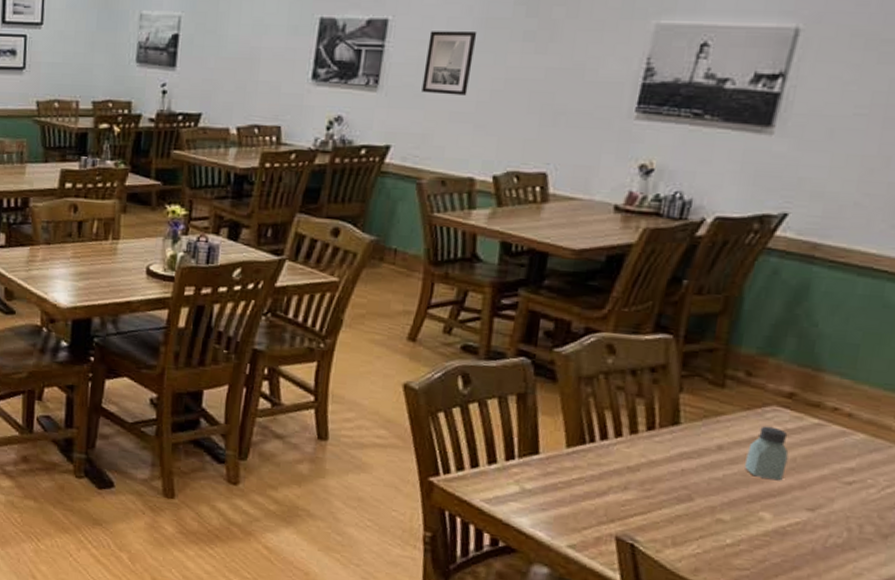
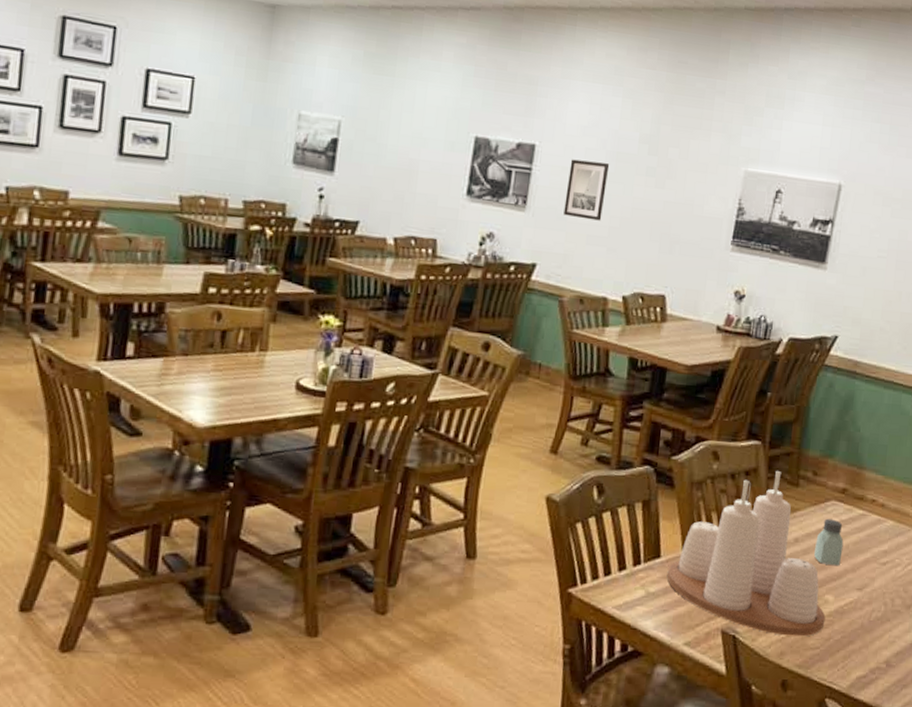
condiment set: none [546,369,759,555] -> present [666,471,826,637]

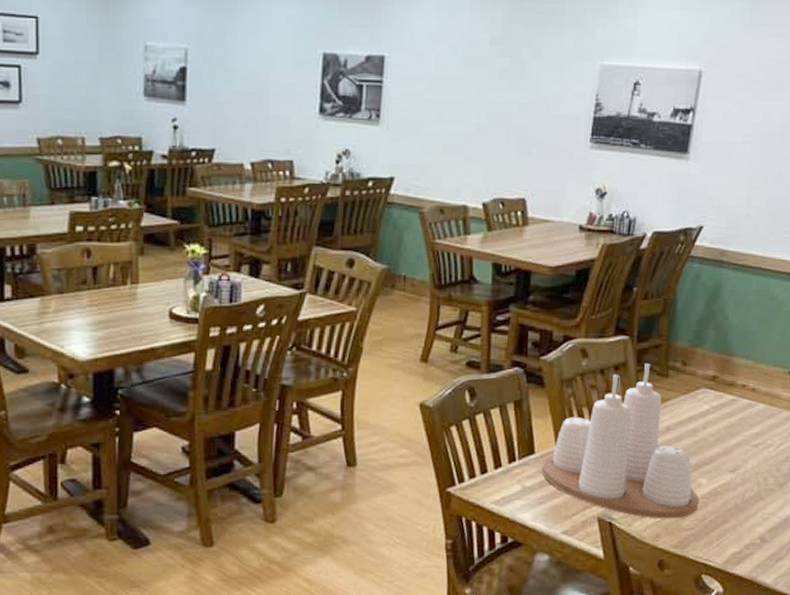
wall art: present [563,159,610,221] -> none [418,68,462,129]
saltshaker: present [814,518,844,566] -> none [686,406,715,451]

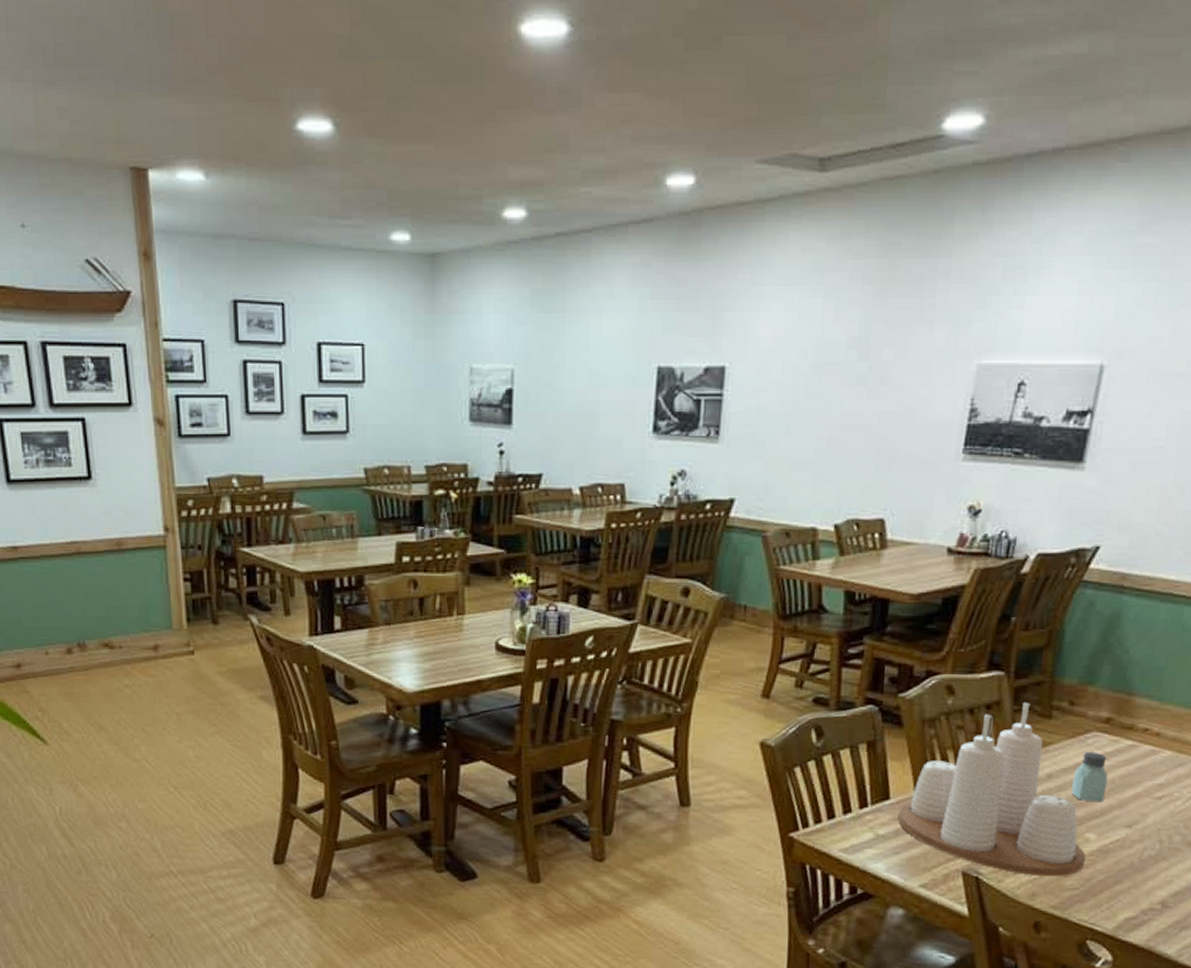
saltshaker: none [686,406,715,451] -> present [1072,751,1108,802]

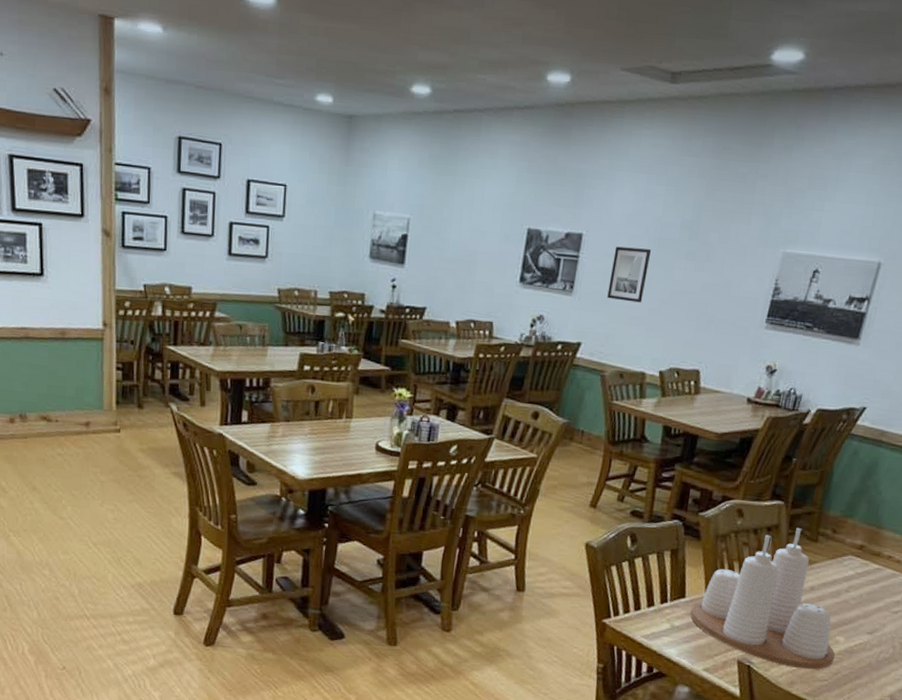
wall art: none [762,377,812,444] -> present [607,246,652,303]
saltshaker: present [1072,751,1108,802] -> none [828,571,858,613]

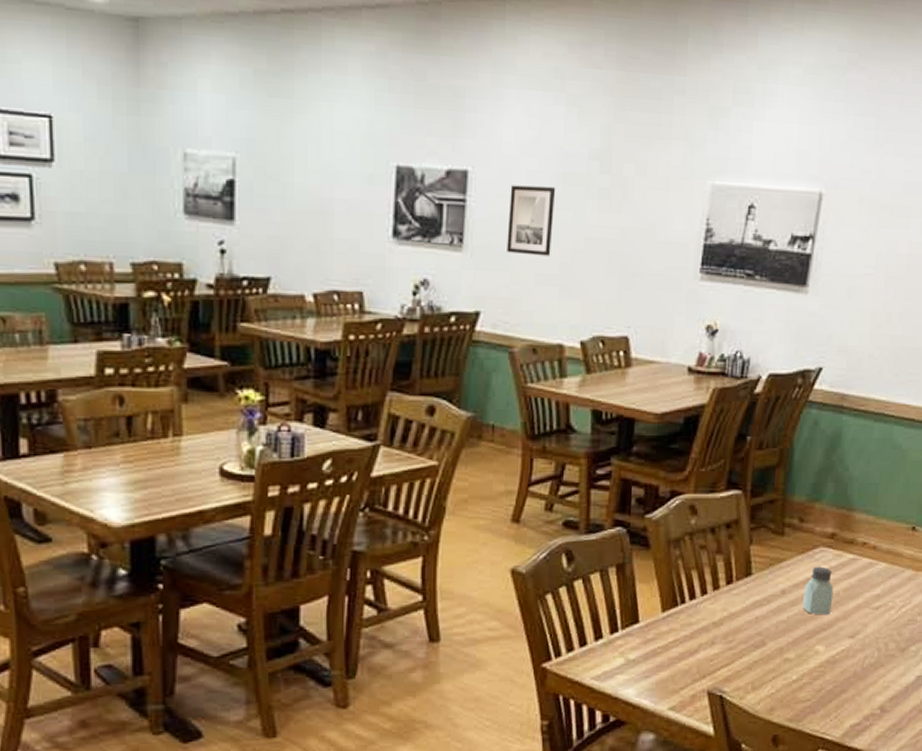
condiment set: present [690,528,836,670] -> none [647,521,816,691]
saltshaker: none [828,571,858,613] -> present [803,566,834,615]

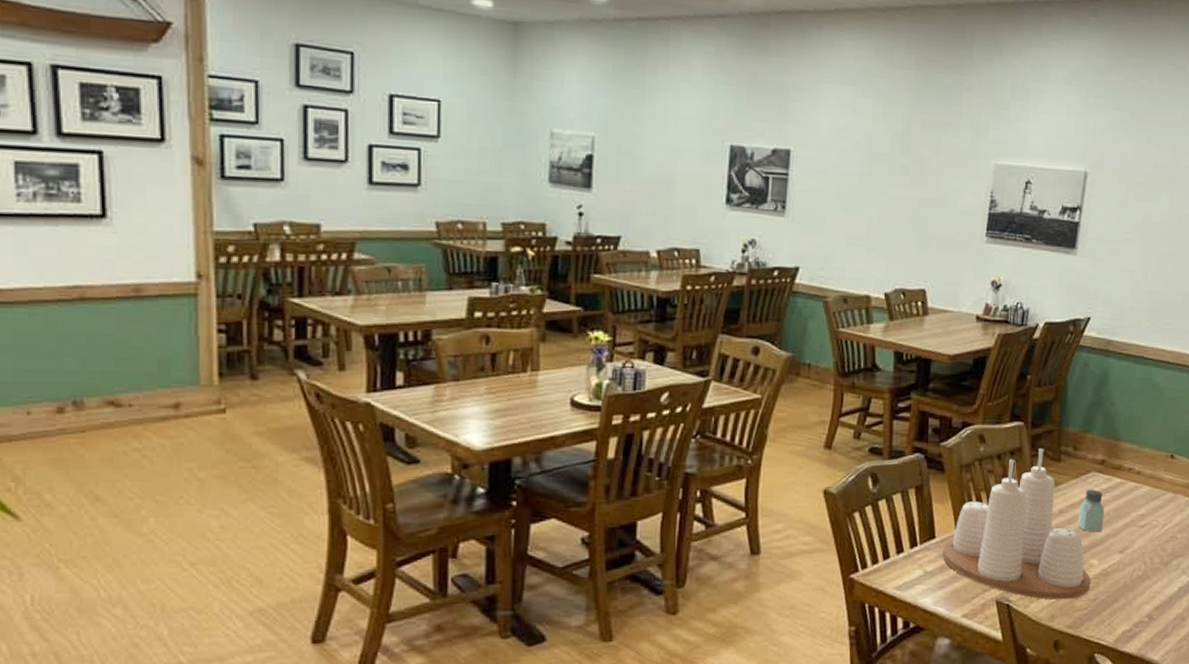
wall art: present [507,185,556,256] -> none [822,162,864,221]
condiment set: none [647,521,816,691] -> present [942,449,1091,600]

